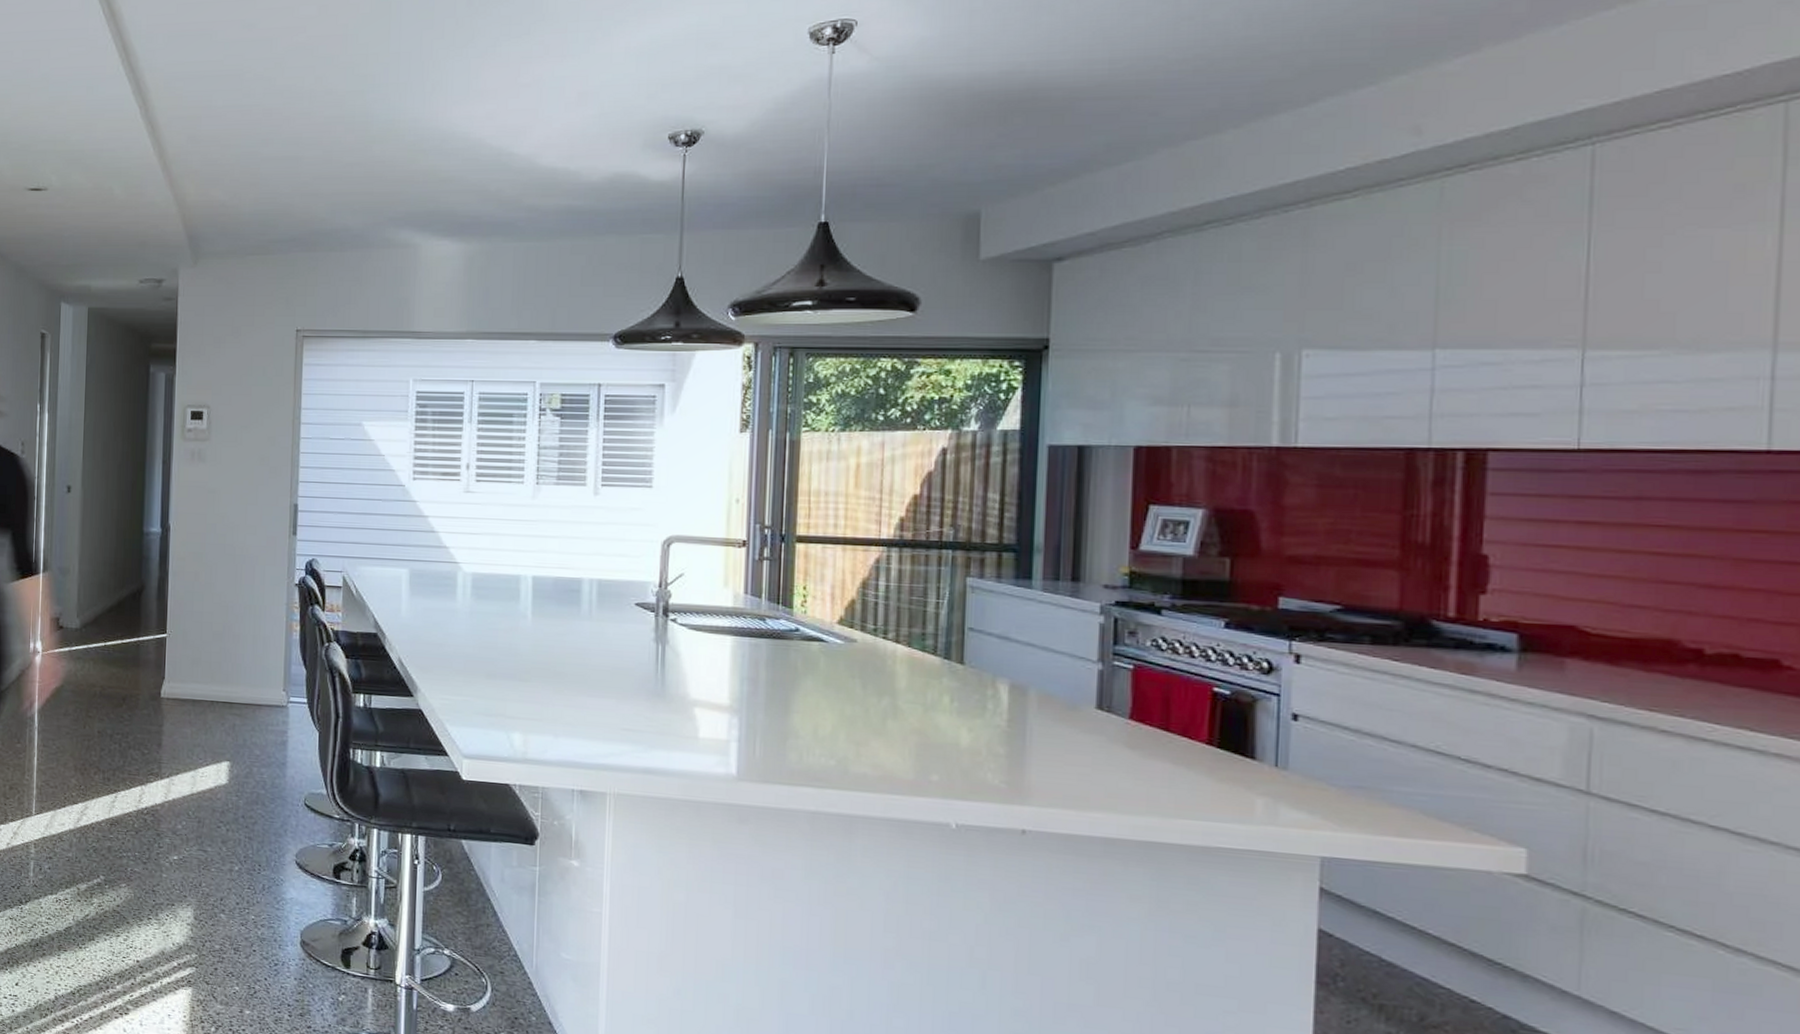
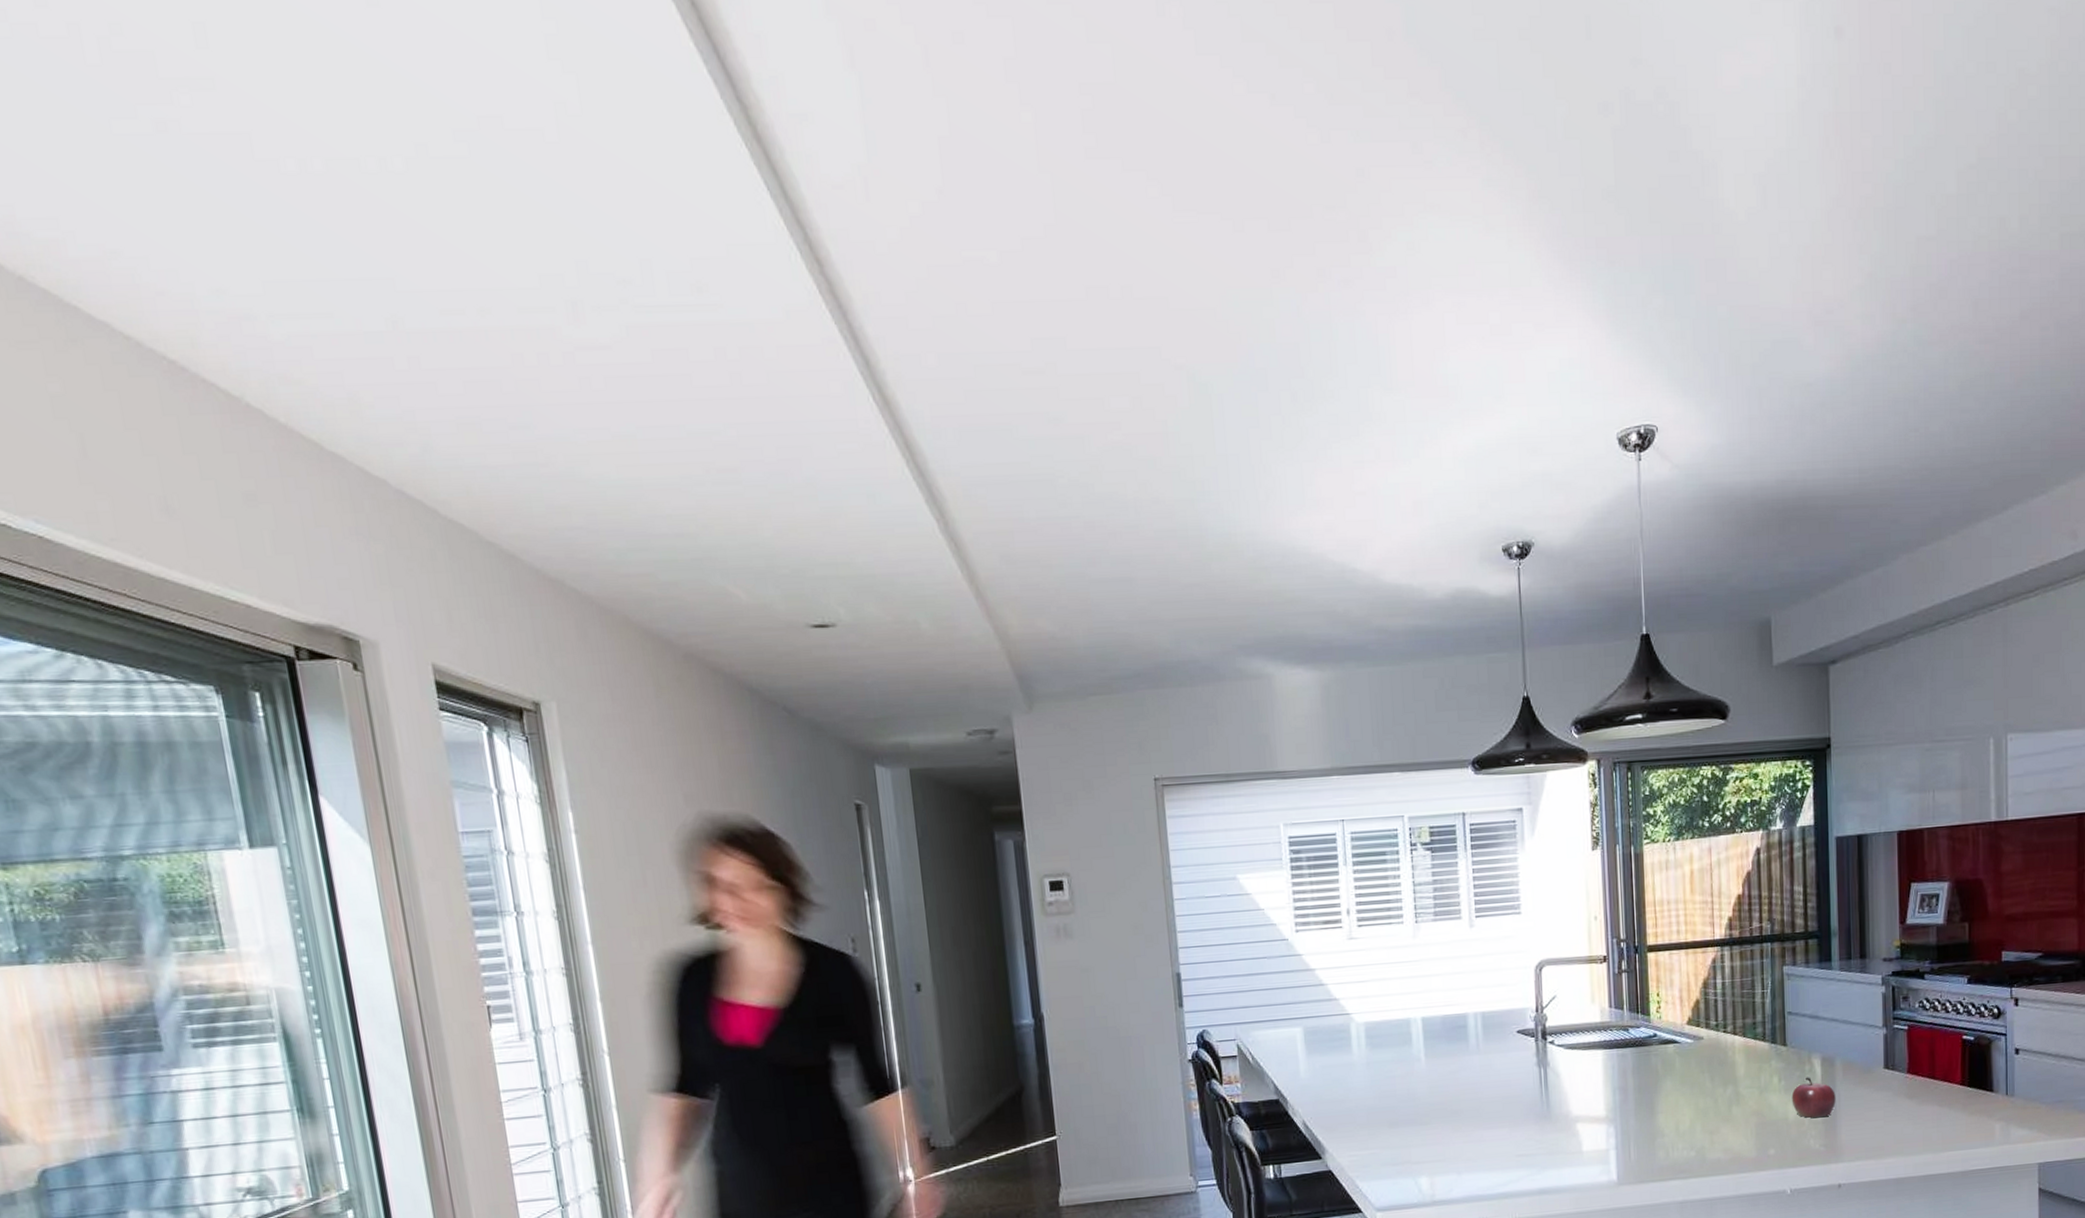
fruit: none [966,702,1026,751] -> present [1791,1077,1836,1118]

